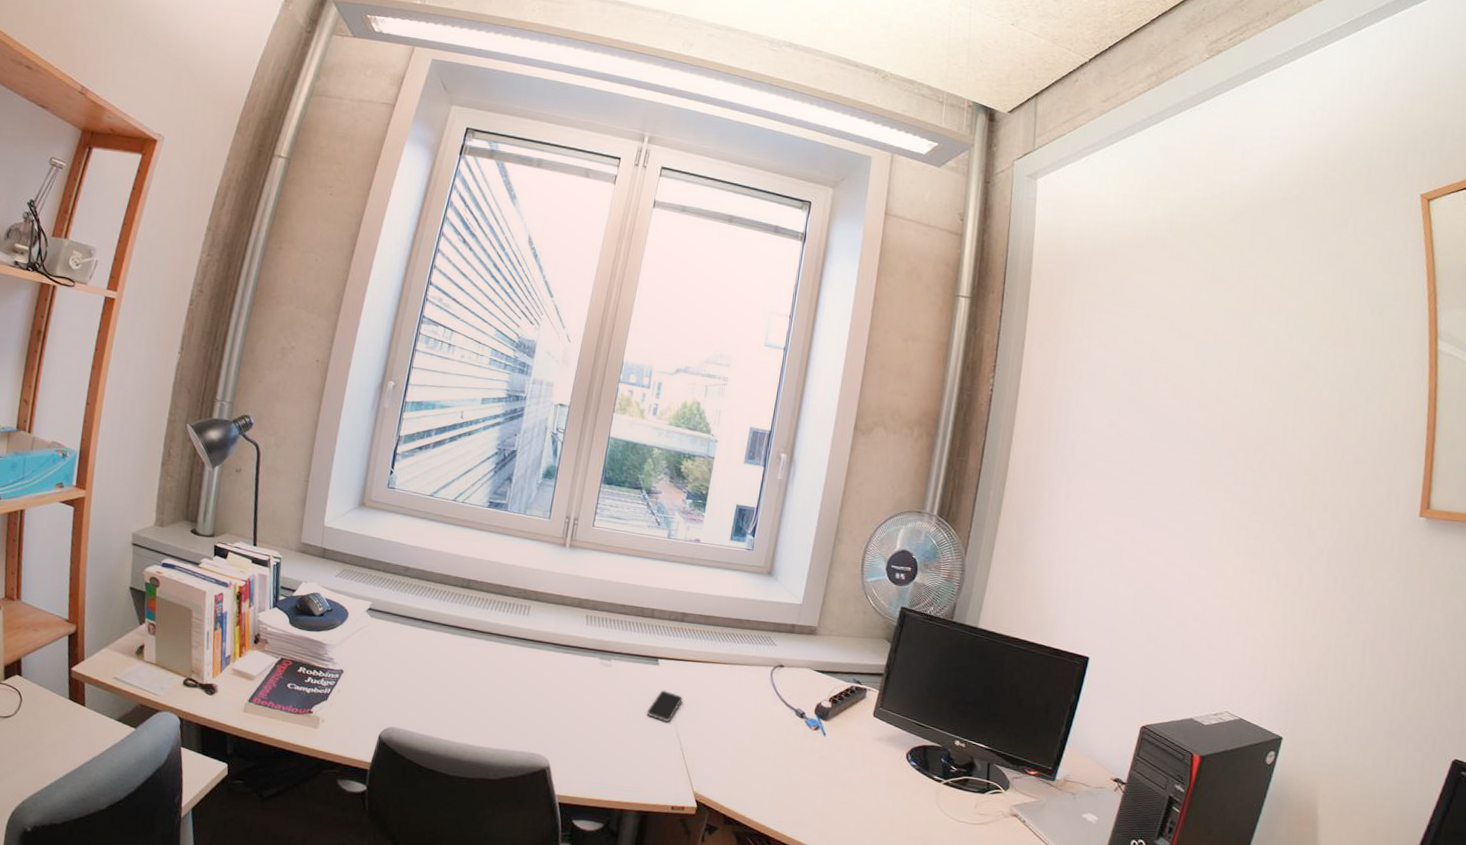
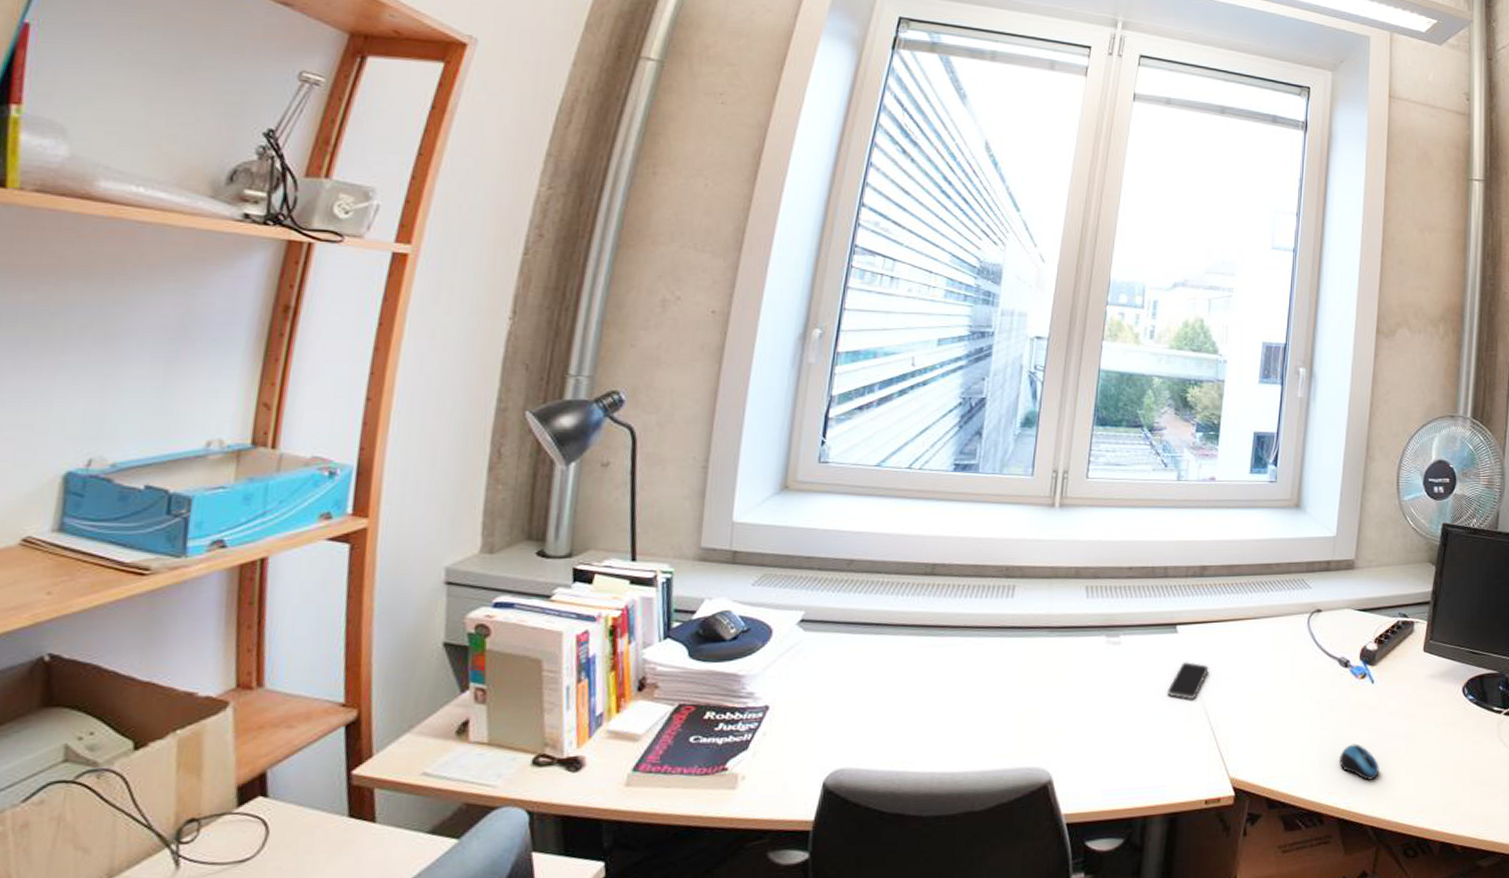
computer mouse: none [788,784,824,818] -> present [1338,744,1379,780]

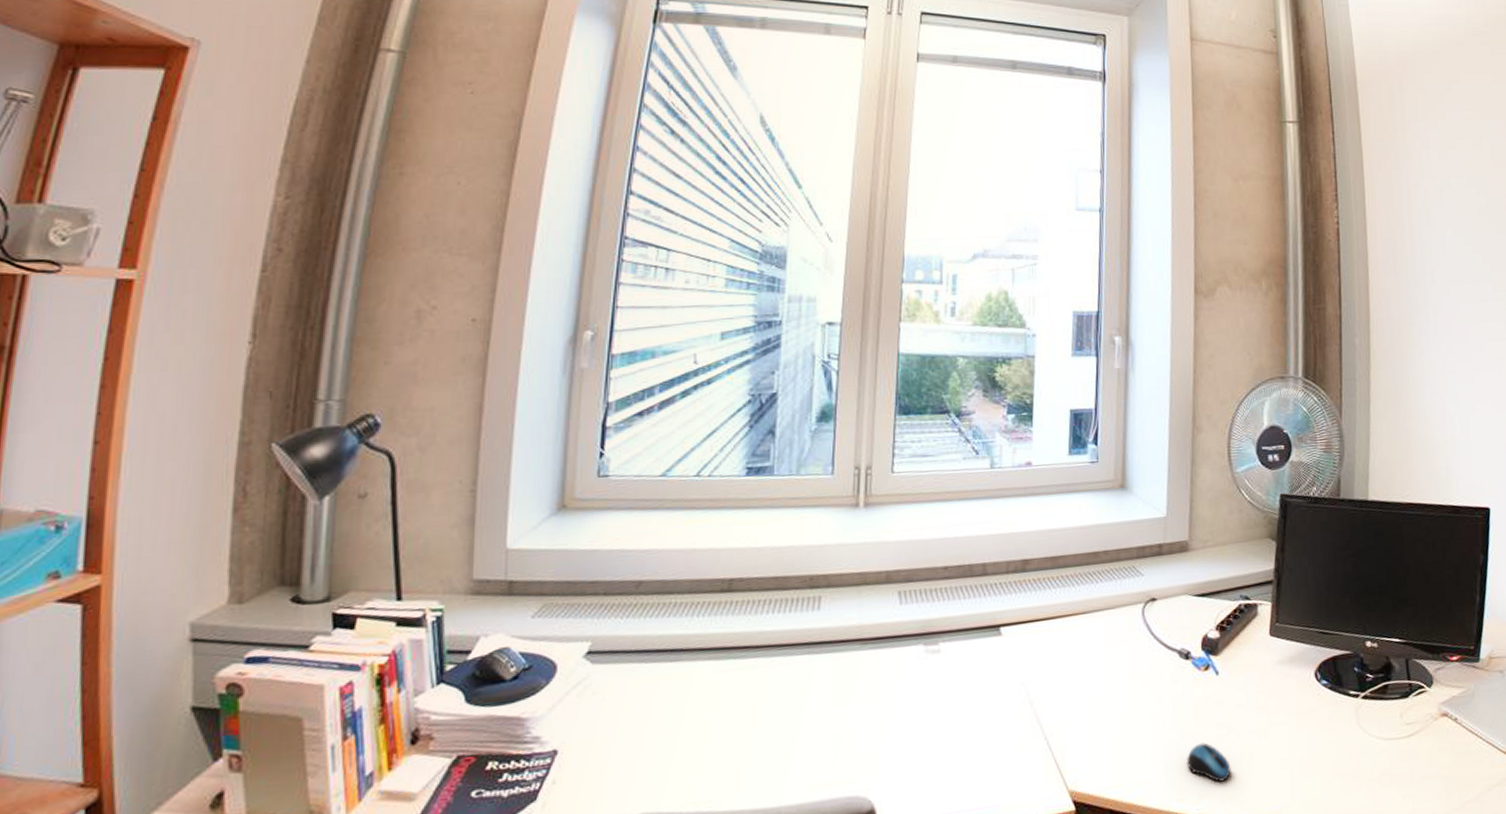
smartphone: present [1166,662,1210,700] -> none [994,666,1039,708]

